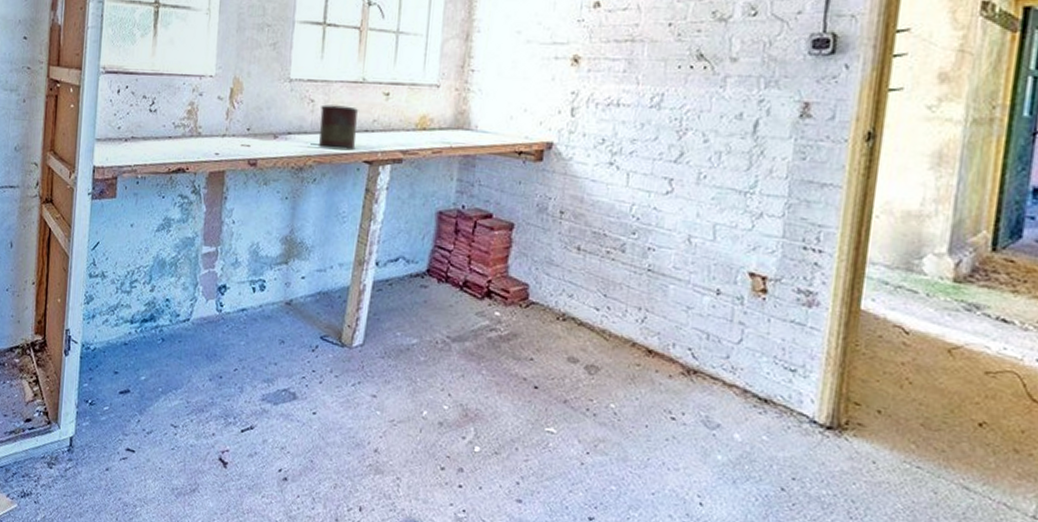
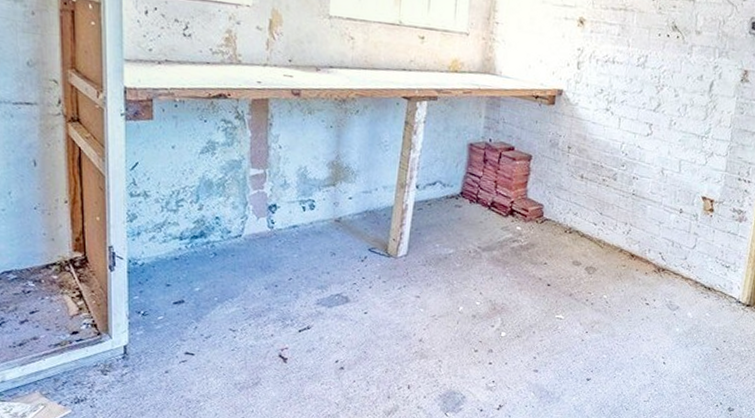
paint can: present [317,104,359,151] -> none [359,43,397,87]

